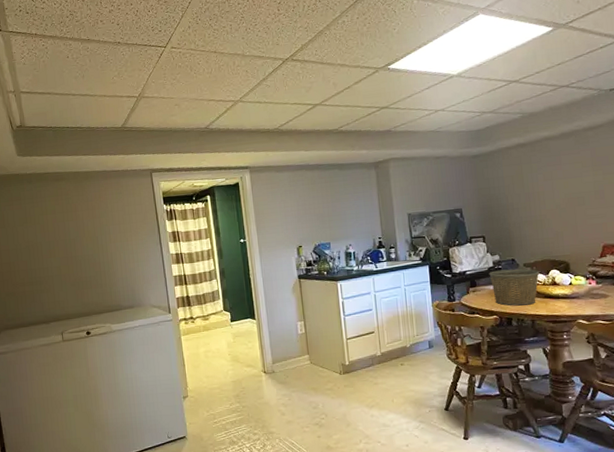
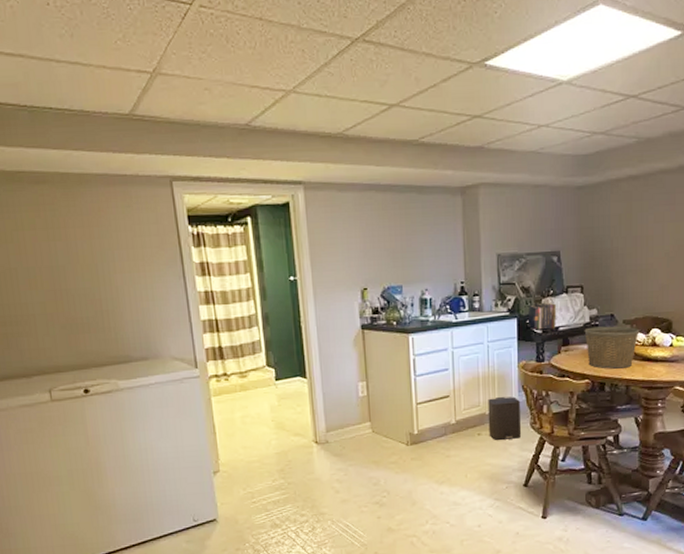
pedal bin: none [408,331,439,370] -> present [488,396,521,440]
books: none [438,251,463,275] -> present [528,302,557,330]

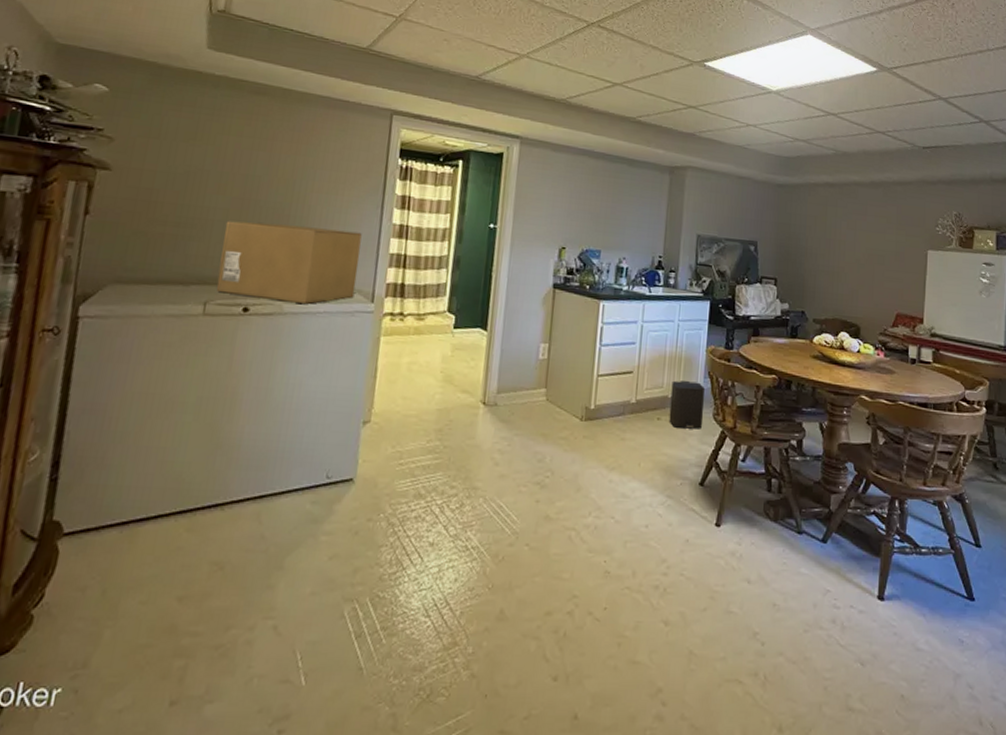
box: none [46,305,179,380] -> present [216,220,362,305]
books: present [528,302,557,330] -> none [720,288,750,318]
basket: present [584,326,640,369] -> none [775,321,829,369]

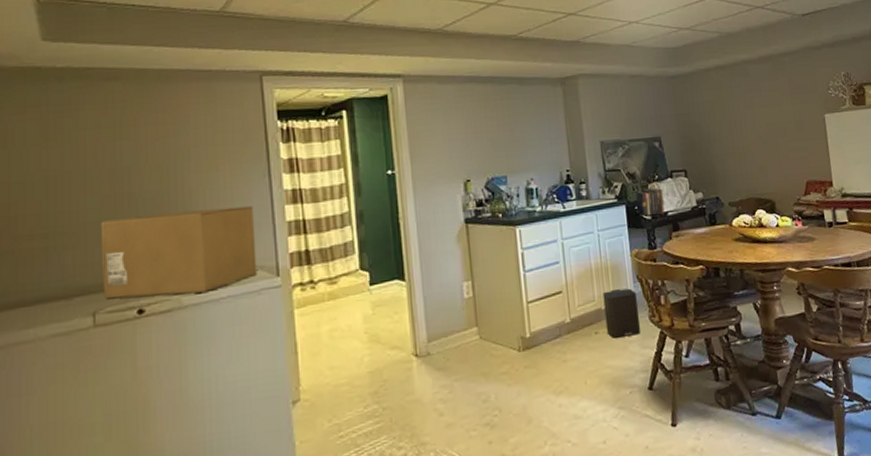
books: none [720,288,750,318] -> present [636,187,665,217]

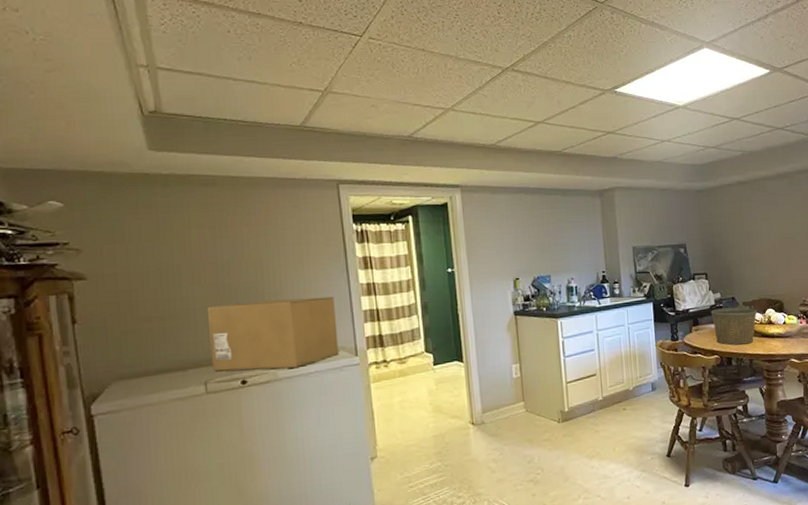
pedal bin: present [602,288,640,339] -> none [630,373,662,414]
books: present [636,187,665,217] -> none [662,287,686,313]
basket: none [692,208,746,253] -> present [710,307,757,345]

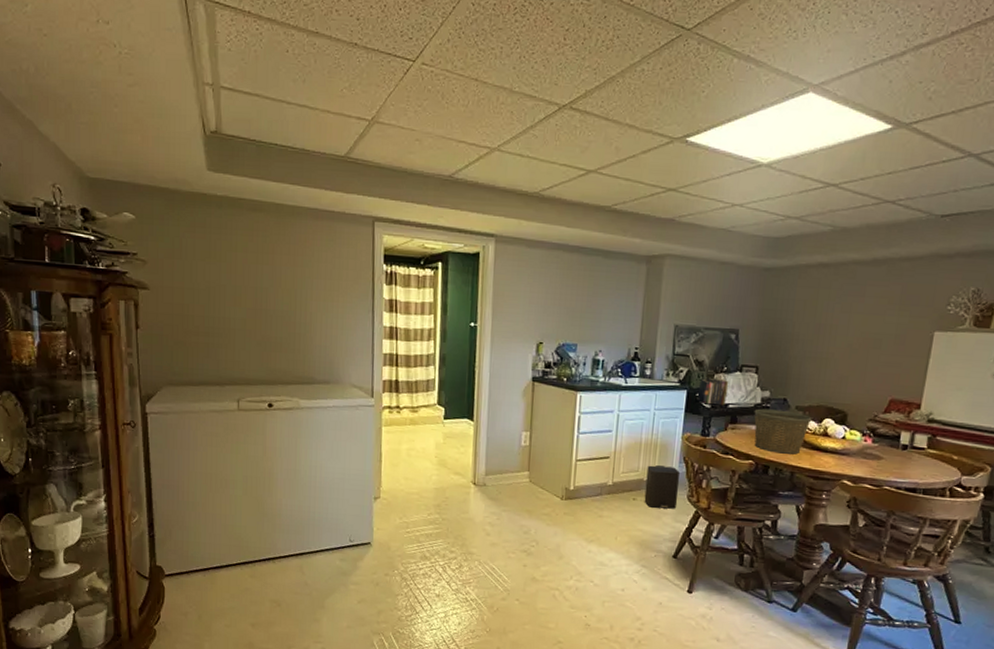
box: present [207,296,339,372] -> none [244,329,358,401]
pedal bin: none [630,373,662,414] -> present [644,465,680,509]
books: none [662,287,686,313] -> present [697,377,729,406]

